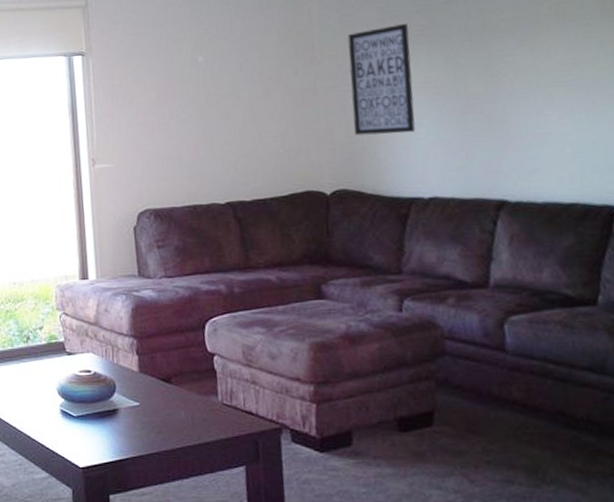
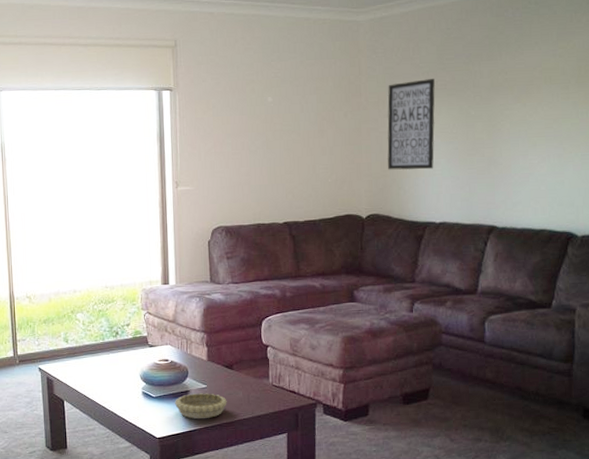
decorative bowl: none [101,412,166,444] -> present [175,393,227,419]

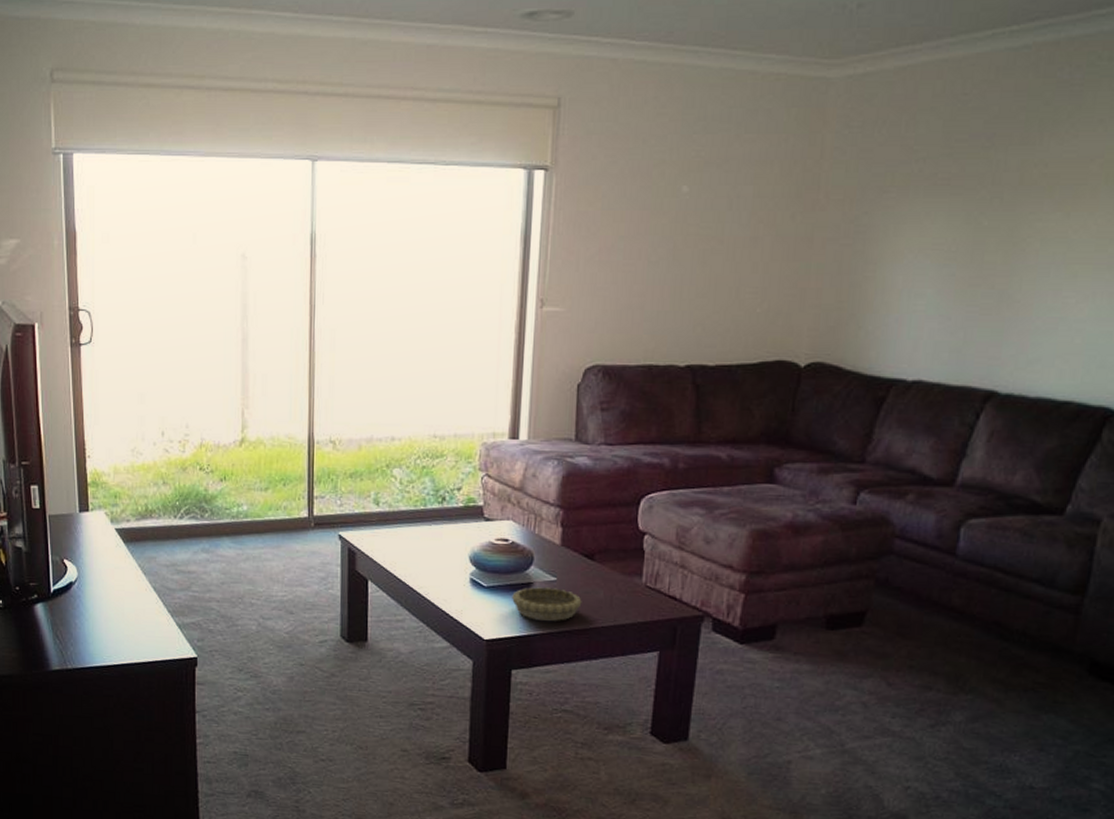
wall art: present [387,78,435,170] -> none [846,168,933,303]

